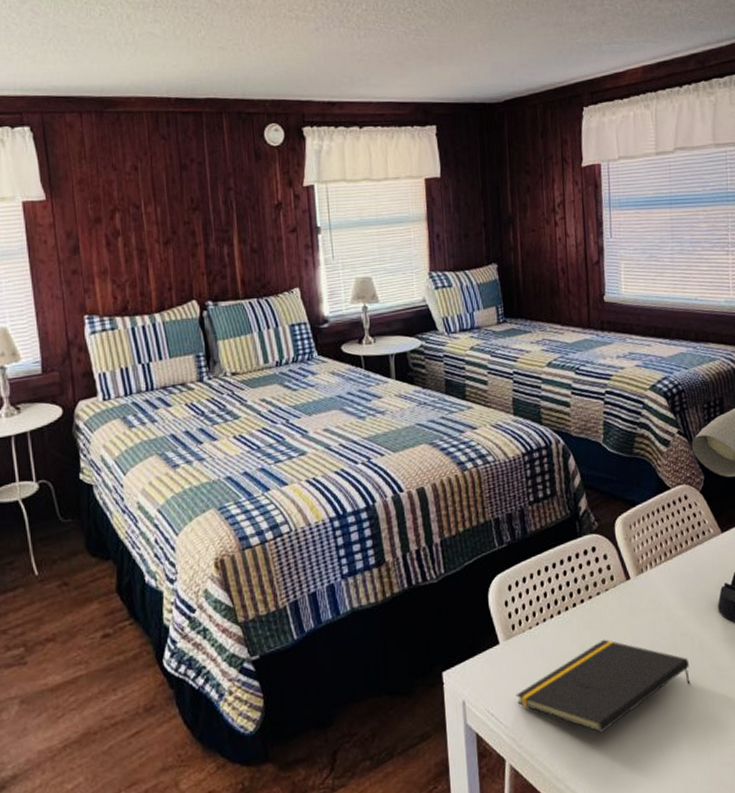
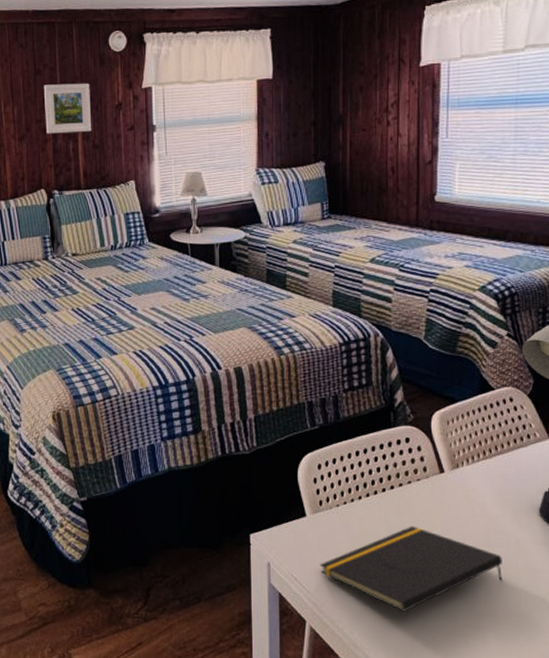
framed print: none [191,180,249,238] -> present [43,83,92,134]

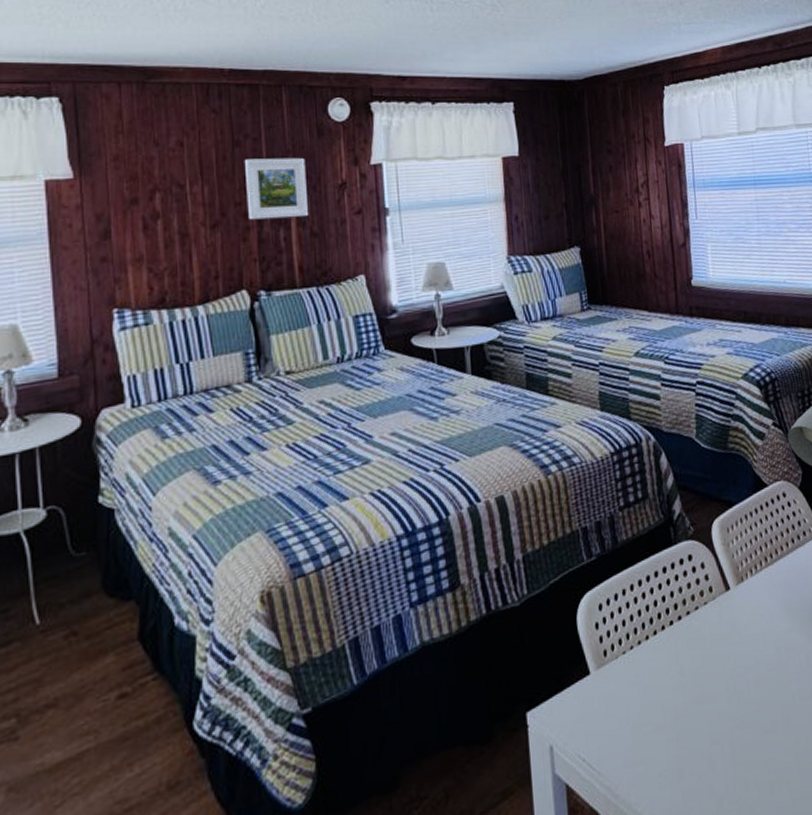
notepad: present [319,526,502,612] -> none [609,660,799,772]

